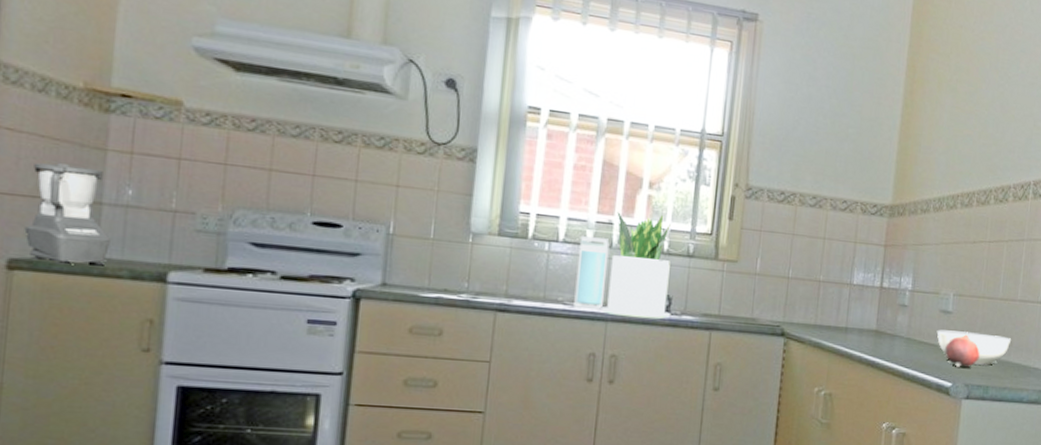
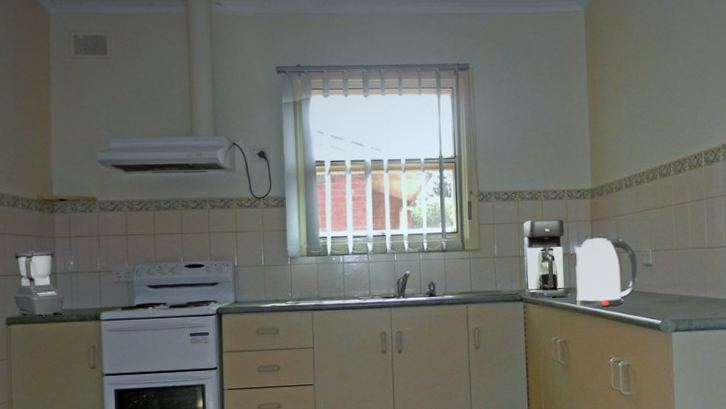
soap dispenser: present [573,236,610,311] -> none [364,247,386,301]
planter: present [601,212,671,320] -> none [385,224,436,303]
coffee maker: none [789,233,851,339] -> present [523,219,569,299]
kettle: none [852,267,934,358] -> present [575,236,638,307]
bowl: present [936,330,1012,365] -> none [642,278,706,303]
fruit: present [945,330,980,368] -> none [651,277,681,307]

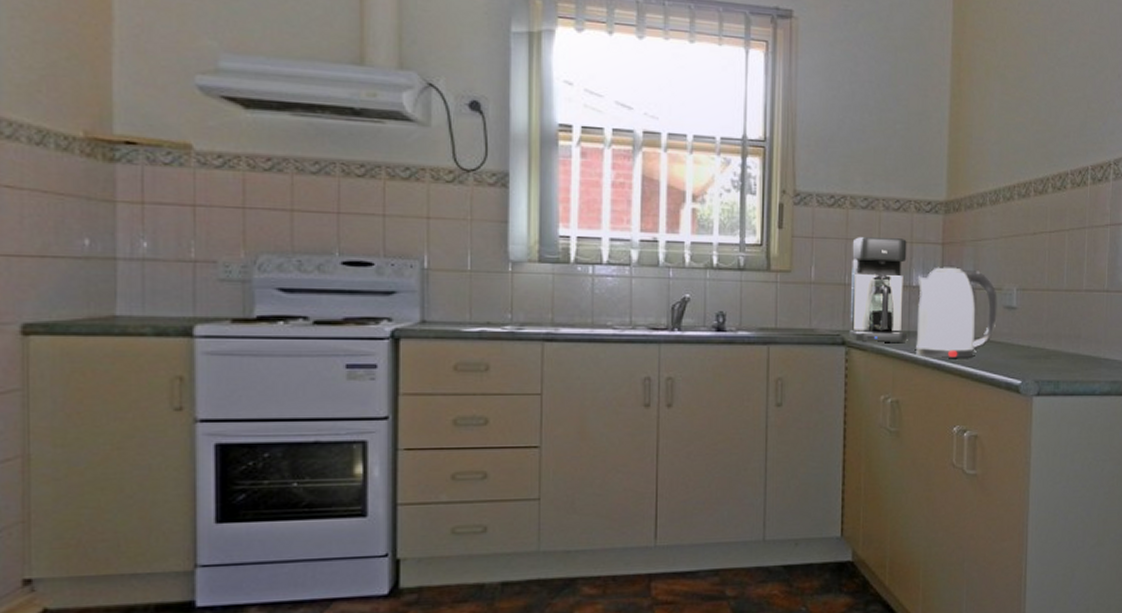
blender: present [14,251,65,317] -> none [36,219,131,326]

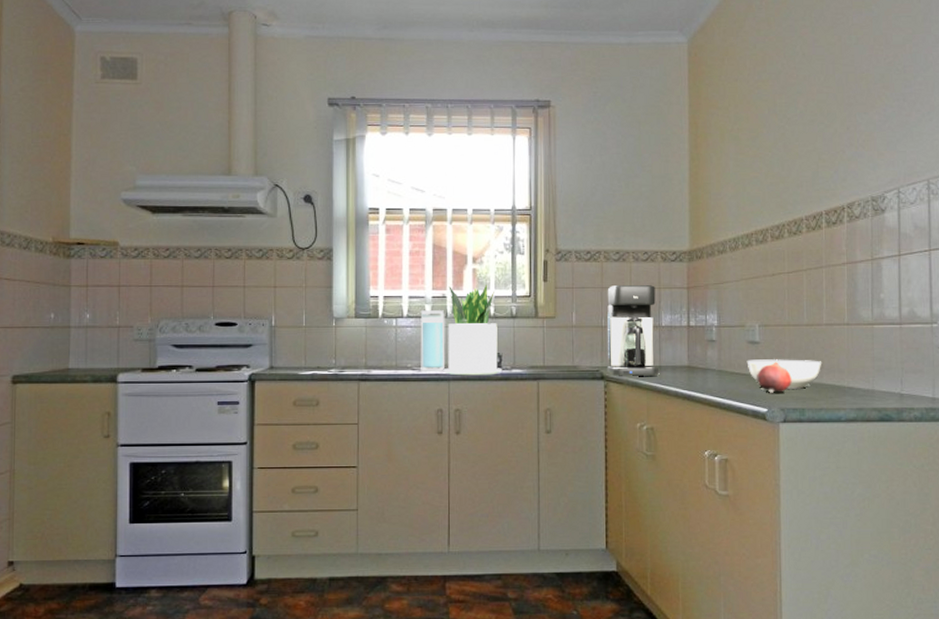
soap dispenser: none [624,256,656,333] -> present [420,310,445,373]
planter: none [652,229,726,338] -> present [443,285,503,376]
kettle: present [916,265,997,358] -> none [667,307,741,389]
bowl: none [1002,326,1080,359] -> present [746,359,822,389]
fruit: none [1012,325,1048,364] -> present [757,358,792,393]

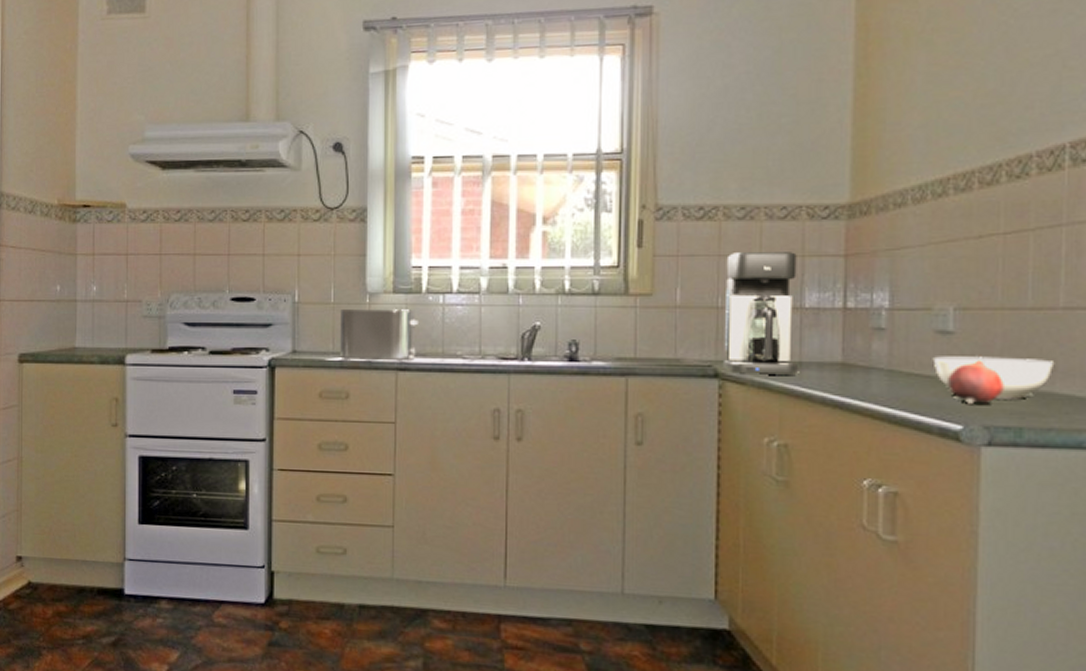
toaster: none [311,331,376,374] -> present [340,309,418,361]
soap dispenser: present [420,310,445,373] -> none [473,284,506,363]
planter: present [443,285,503,376] -> none [502,252,580,368]

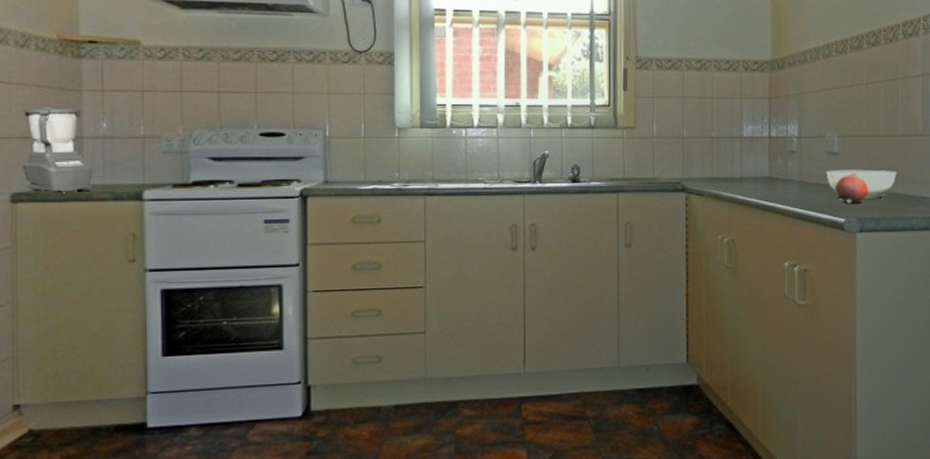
blender: none [28,271,85,355] -> present [22,107,94,194]
toaster: present [340,309,418,361] -> none [371,142,444,188]
coffee maker: present [724,251,798,376] -> none [688,94,740,189]

